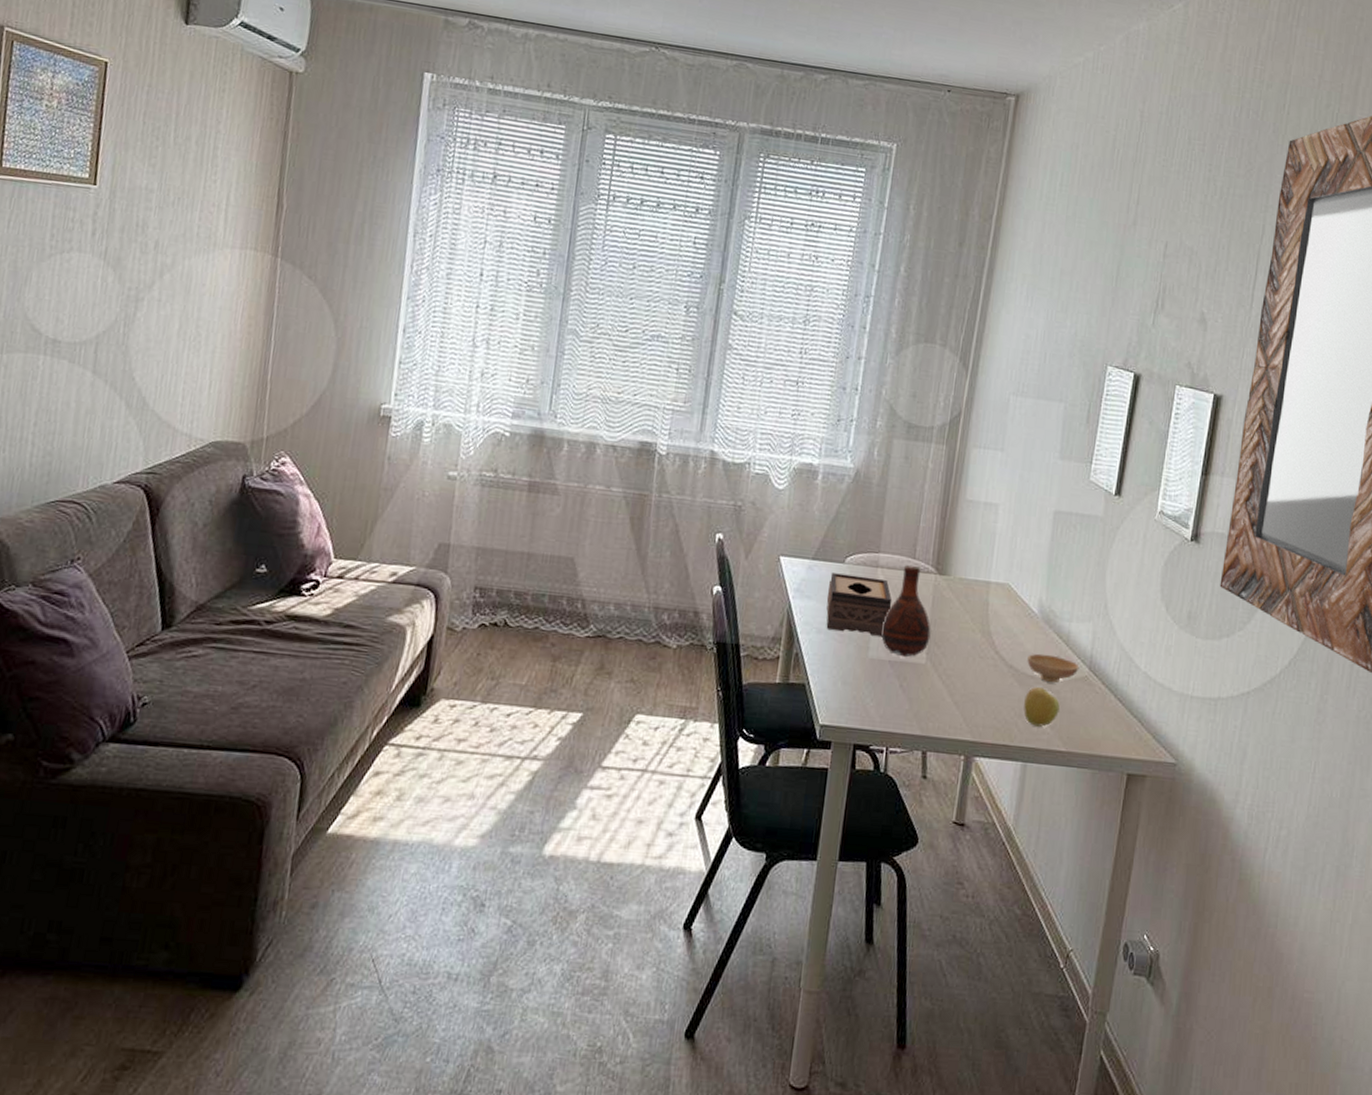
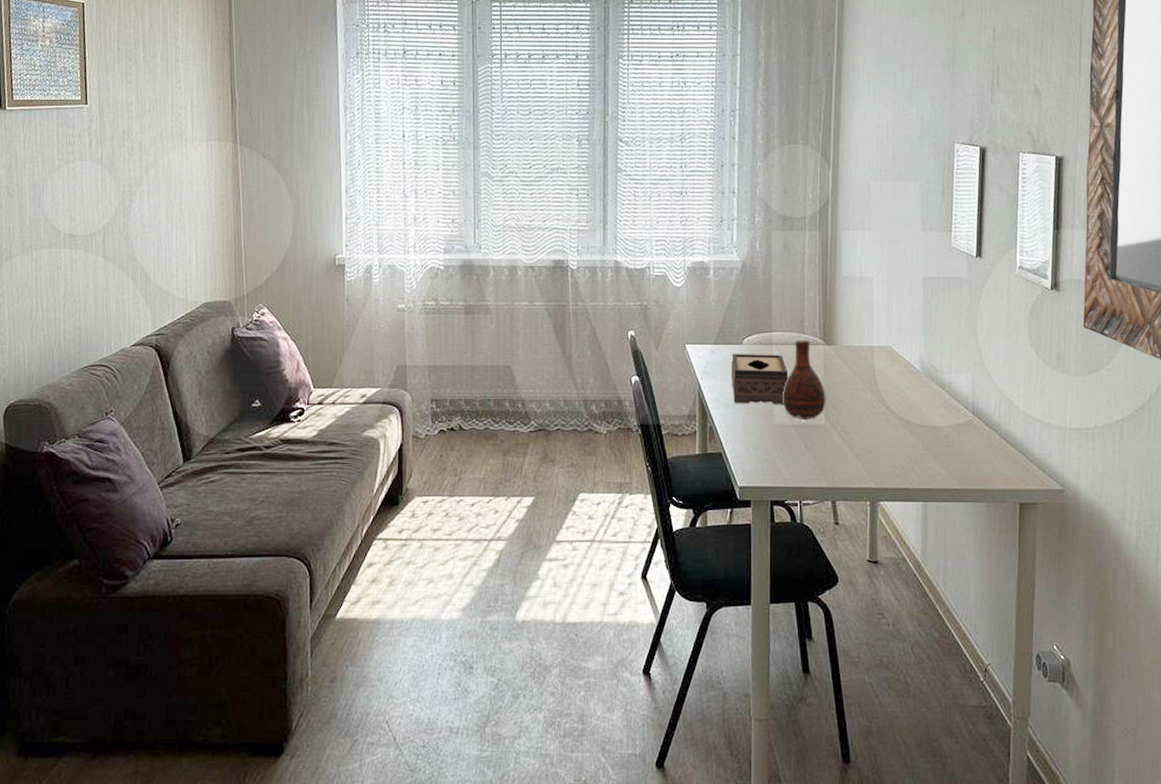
apple: present [1024,687,1060,727] -> none [918,435,950,469]
bowl: present [1027,653,1080,683] -> none [915,404,964,430]

